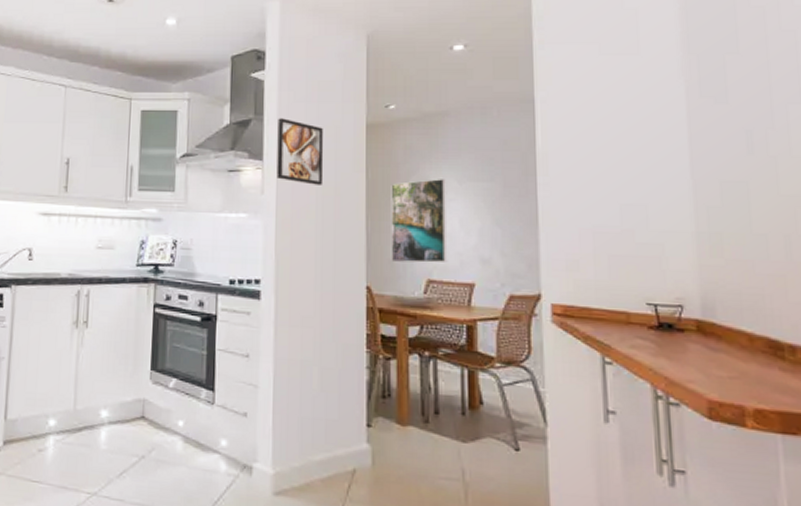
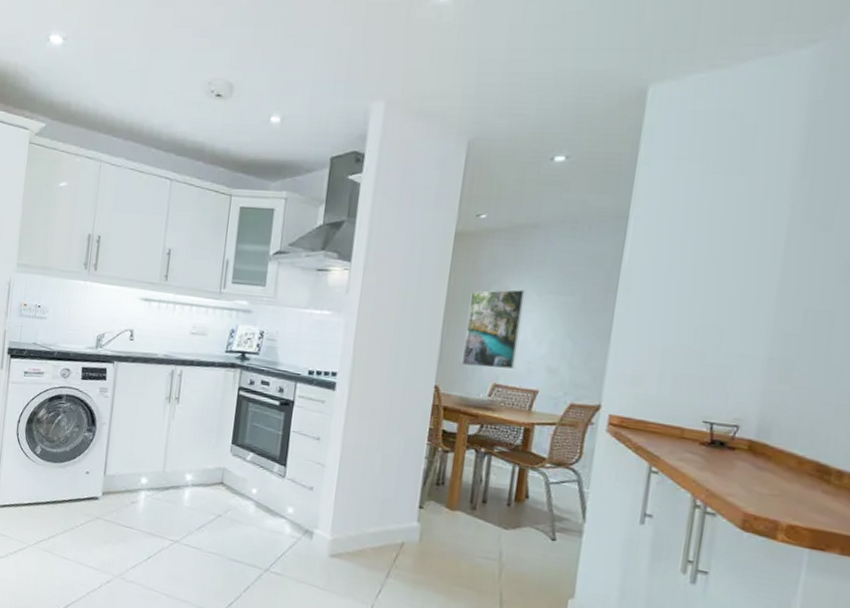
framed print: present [277,118,324,185] -> none [362,222,412,289]

